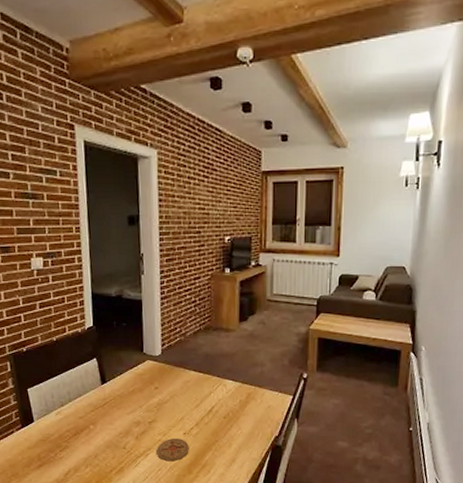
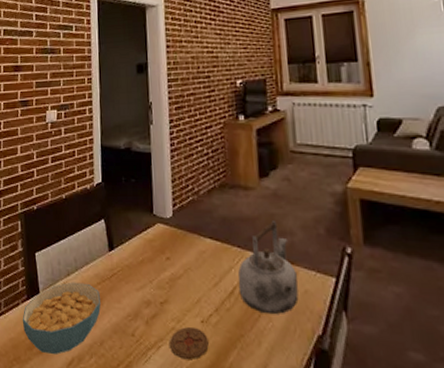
cereal bowl: none [17,411,94,468] -> present [22,282,101,355]
kettle: none [216,354,264,425] -> present [238,219,299,315]

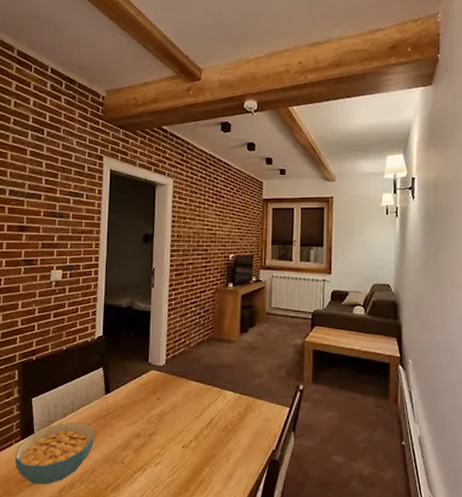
coaster: present [170,326,209,360] -> none [154,451,187,478]
kettle: present [238,219,299,315] -> none [215,365,262,438]

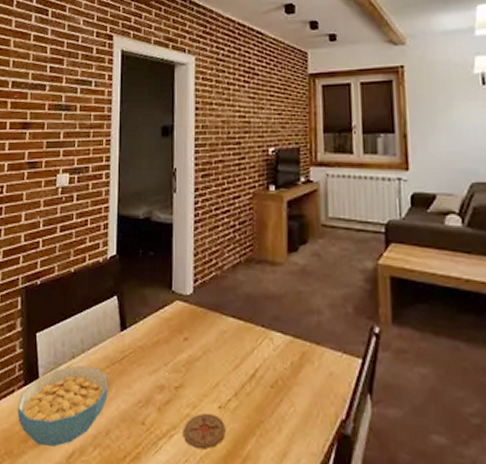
coaster: none [154,451,187,478] -> present [184,413,226,449]

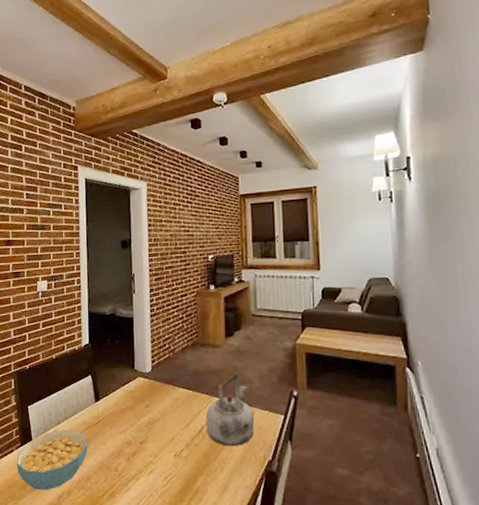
coaster: present [184,413,226,449] -> none [147,460,180,487]
kettle: none [260,297,324,399] -> present [205,371,254,447]

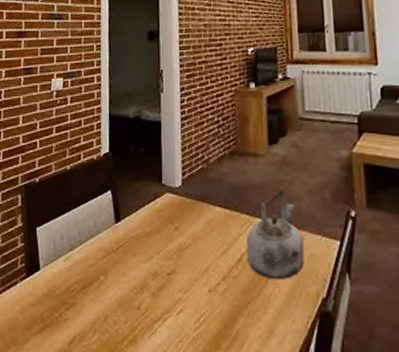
cereal bowl: present [16,429,88,490] -> none [20,256,105,333]

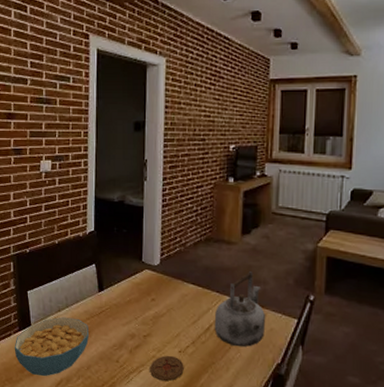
cereal bowl: none [20,256,105,333] -> present [14,317,89,376]
coaster: none [176,296,216,330] -> present [150,355,184,381]

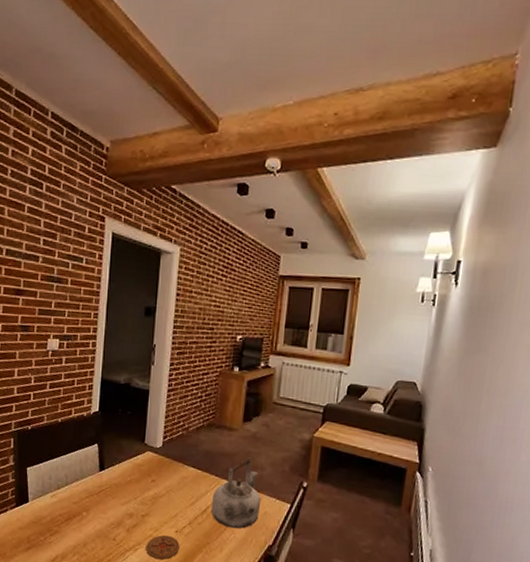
cereal bowl: present [14,317,89,376] -> none [10,494,87,552]

